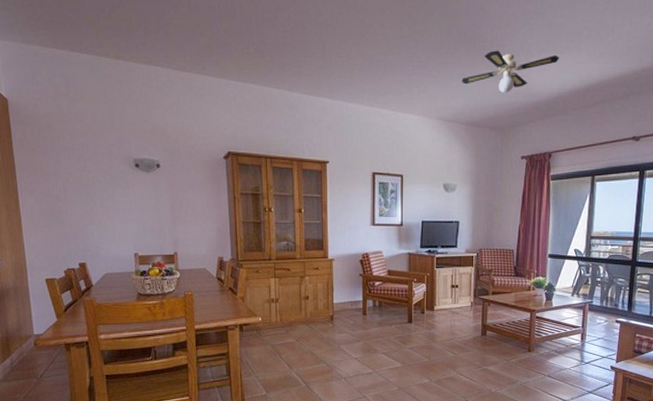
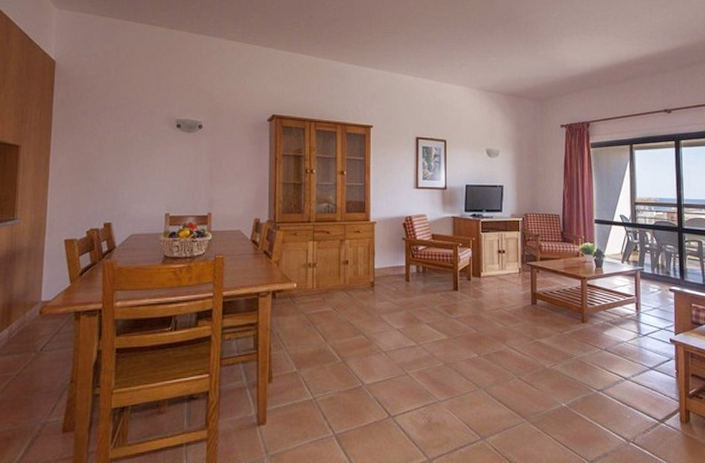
ceiling fan: present [461,50,559,93] -> none [500,31,589,68]

